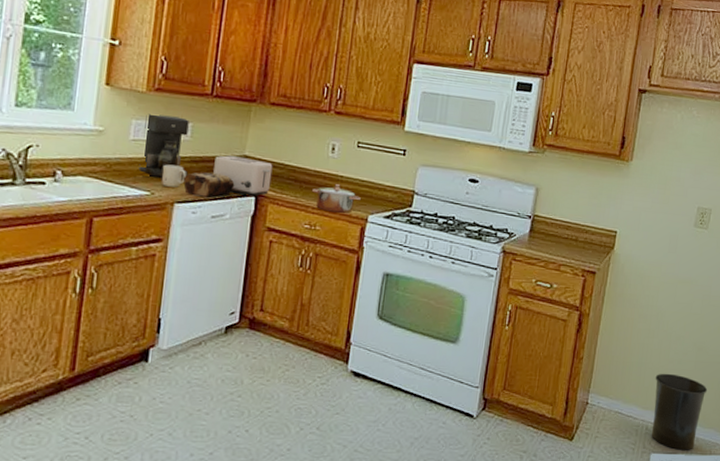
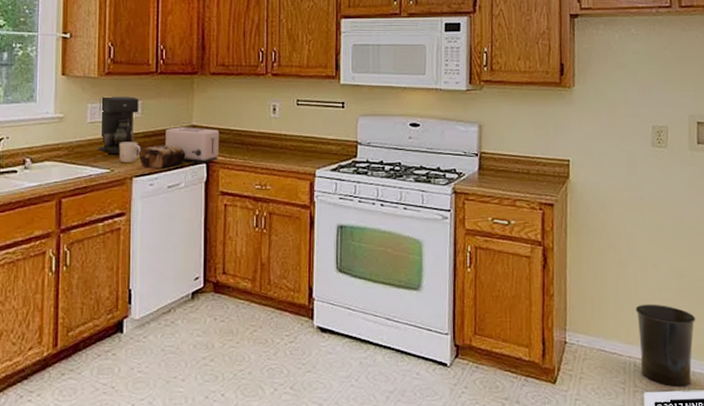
cooking pot: present [311,184,361,214] -> none [258,143,306,171]

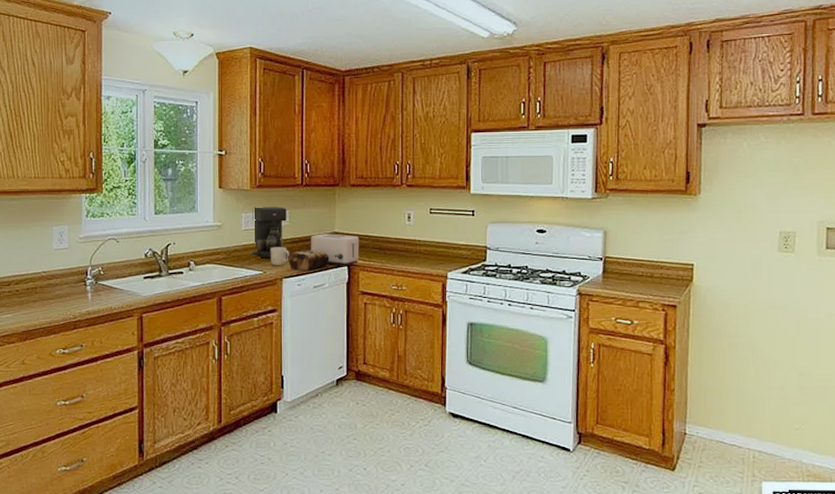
waste bin: present [635,304,696,386] -> none [756,400,818,478]

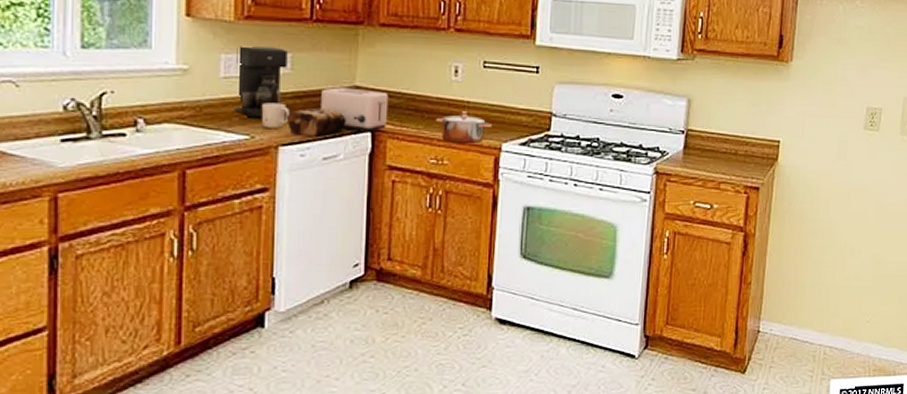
cooking pot: none [394,248,439,274] -> present [435,111,492,144]

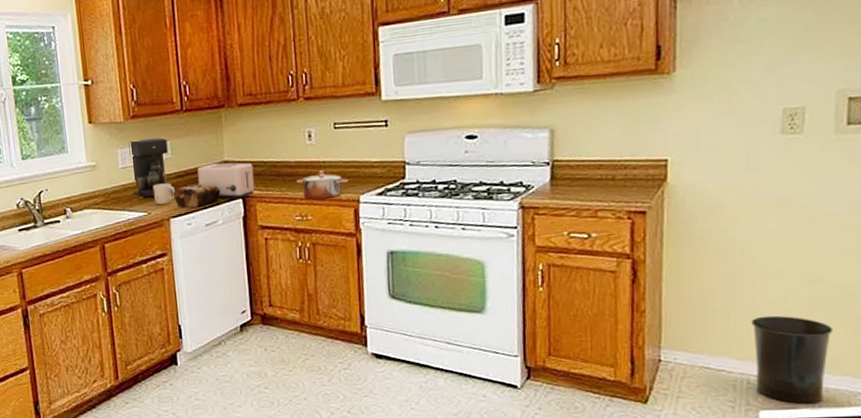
waste bin: none [830,291,888,373] -> present [751,315,834,404]

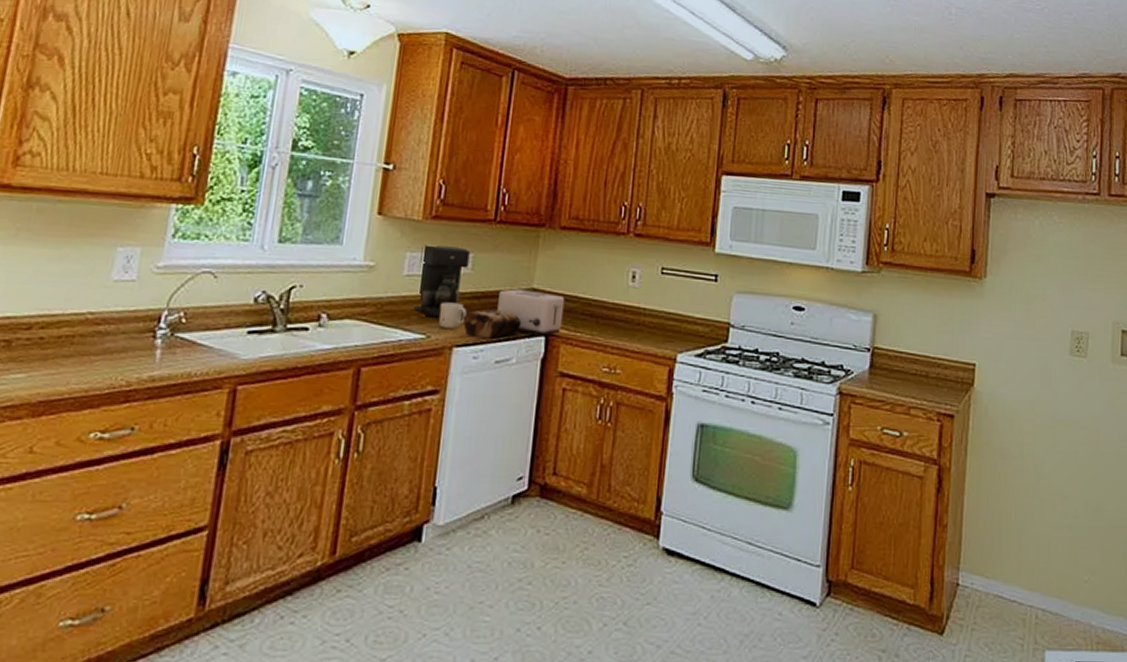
cooking pot: present [295,170,348,201] -> none [609,318,667,354]
waste bin: present [751,315,834,404] -> none [1041,543,1110,646]

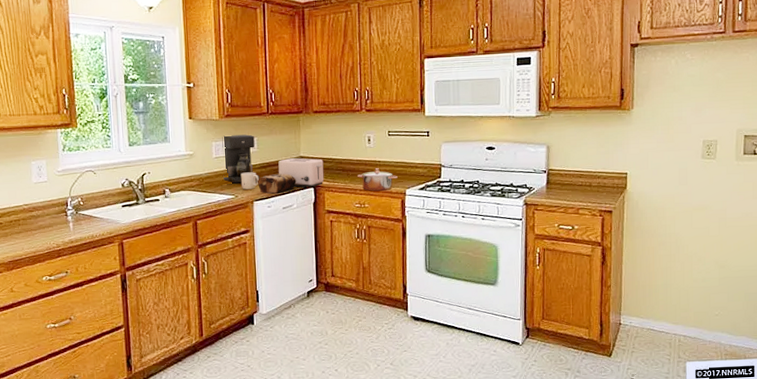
cooking pot: none [609,318,667,354] -> present [357,168,398,192]

